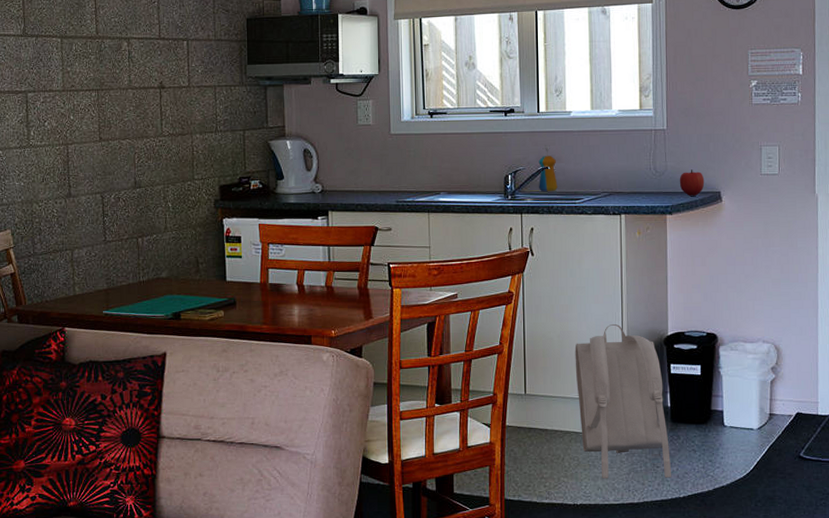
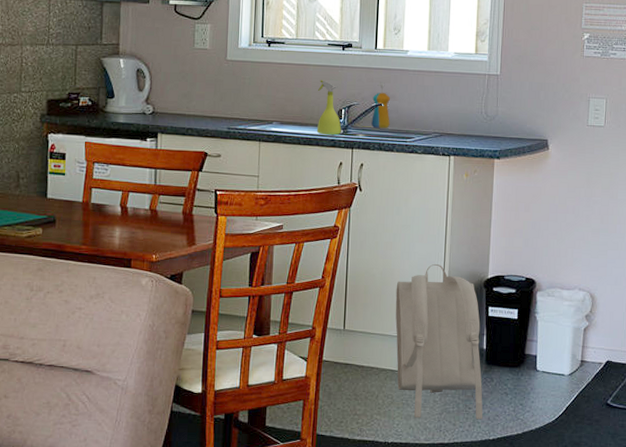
spray bottle: none [483,147,509,202] -> present [316,80,342,136]
fruit: present [679,169,705,196] -> none [509,116,533,142]

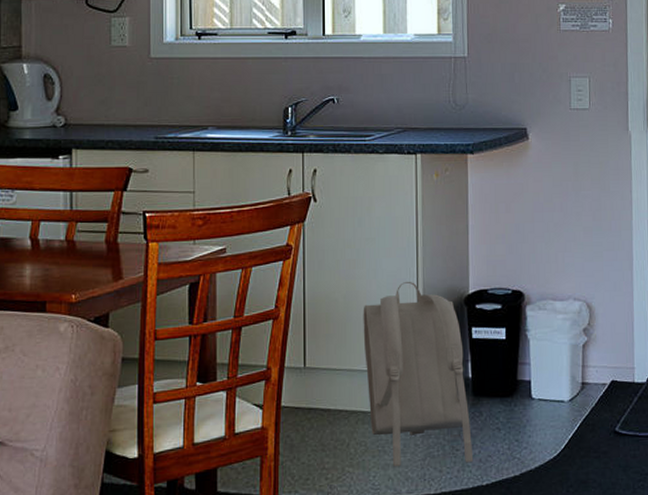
spray bottle: present [316,80,342,136] -> none [259,75,289,139]
soap dispenser: present [371,82,390,129] -> none [323,73,345,128]

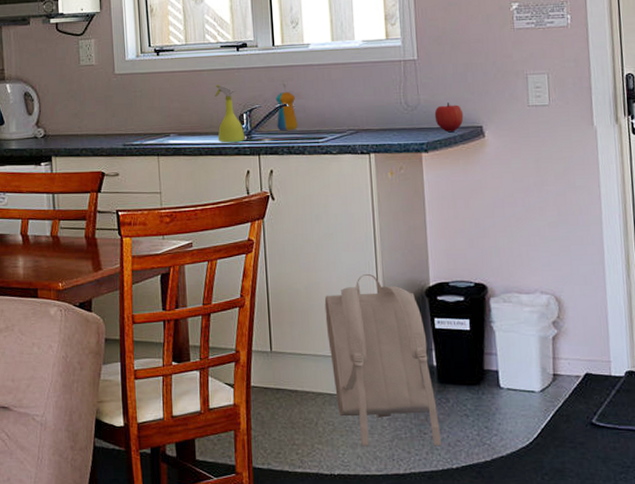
spray bottle: none [259,75,289,139] -> present [215,85,245,143]
soap dispenser: none [323,73,345,128] -> present [275,80,298,131]
fruit: none [481,103,509,133] -> present [434,102,464,132]

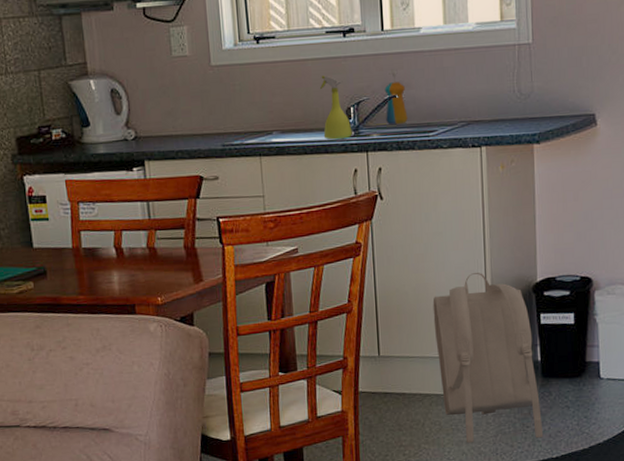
fruit: present [434,102,464,132] -> none [547,89,577,121]

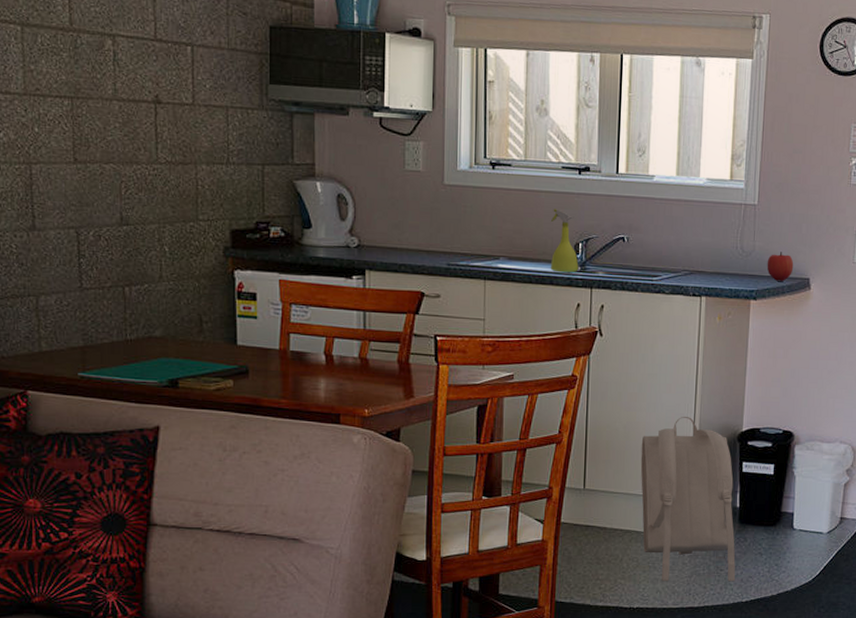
soap dispenser: present [384,69,408,125] -> none [613,212,634,266]
fruit: none [547,89,577,121] -> present [767,252,794,281]

